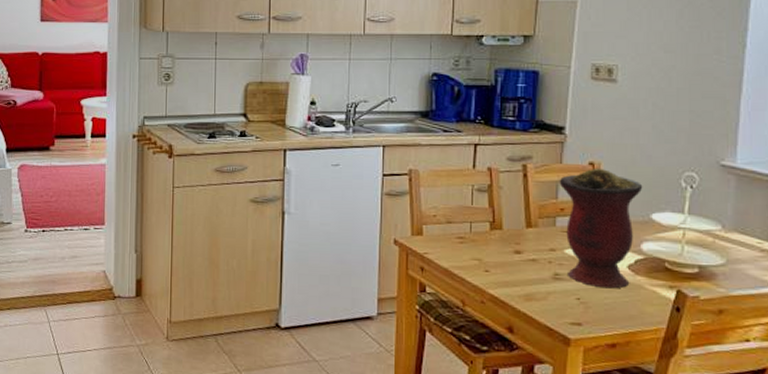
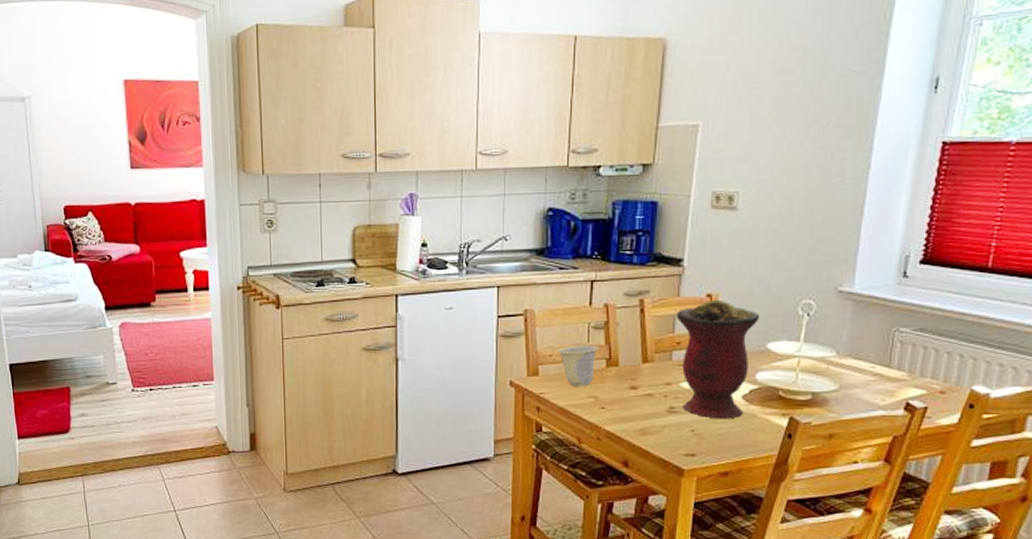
cup: none [440,206,483,249] -> present [556,344,599,387]

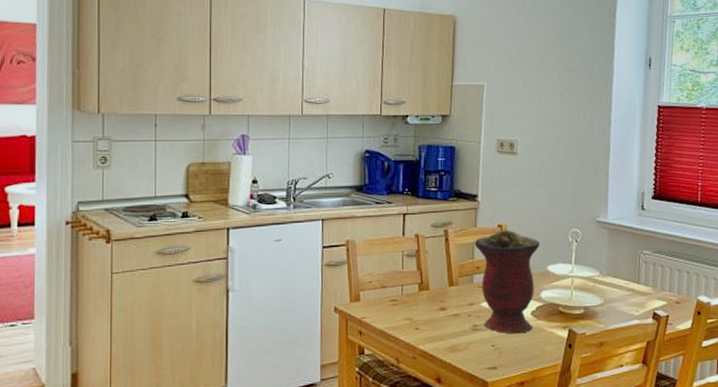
cup: present [556,344,599,387] -> none [375,271,412,311]

